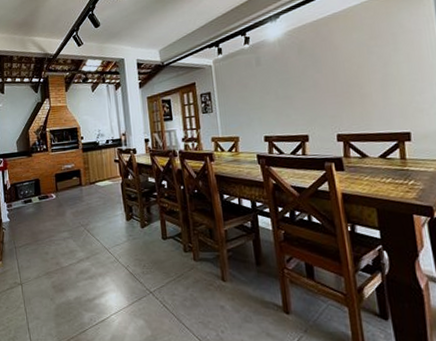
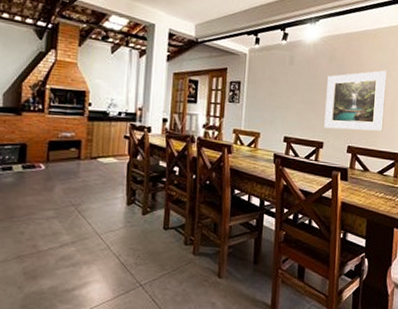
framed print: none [300,49,376,121] -> present [324,70,387,131]

